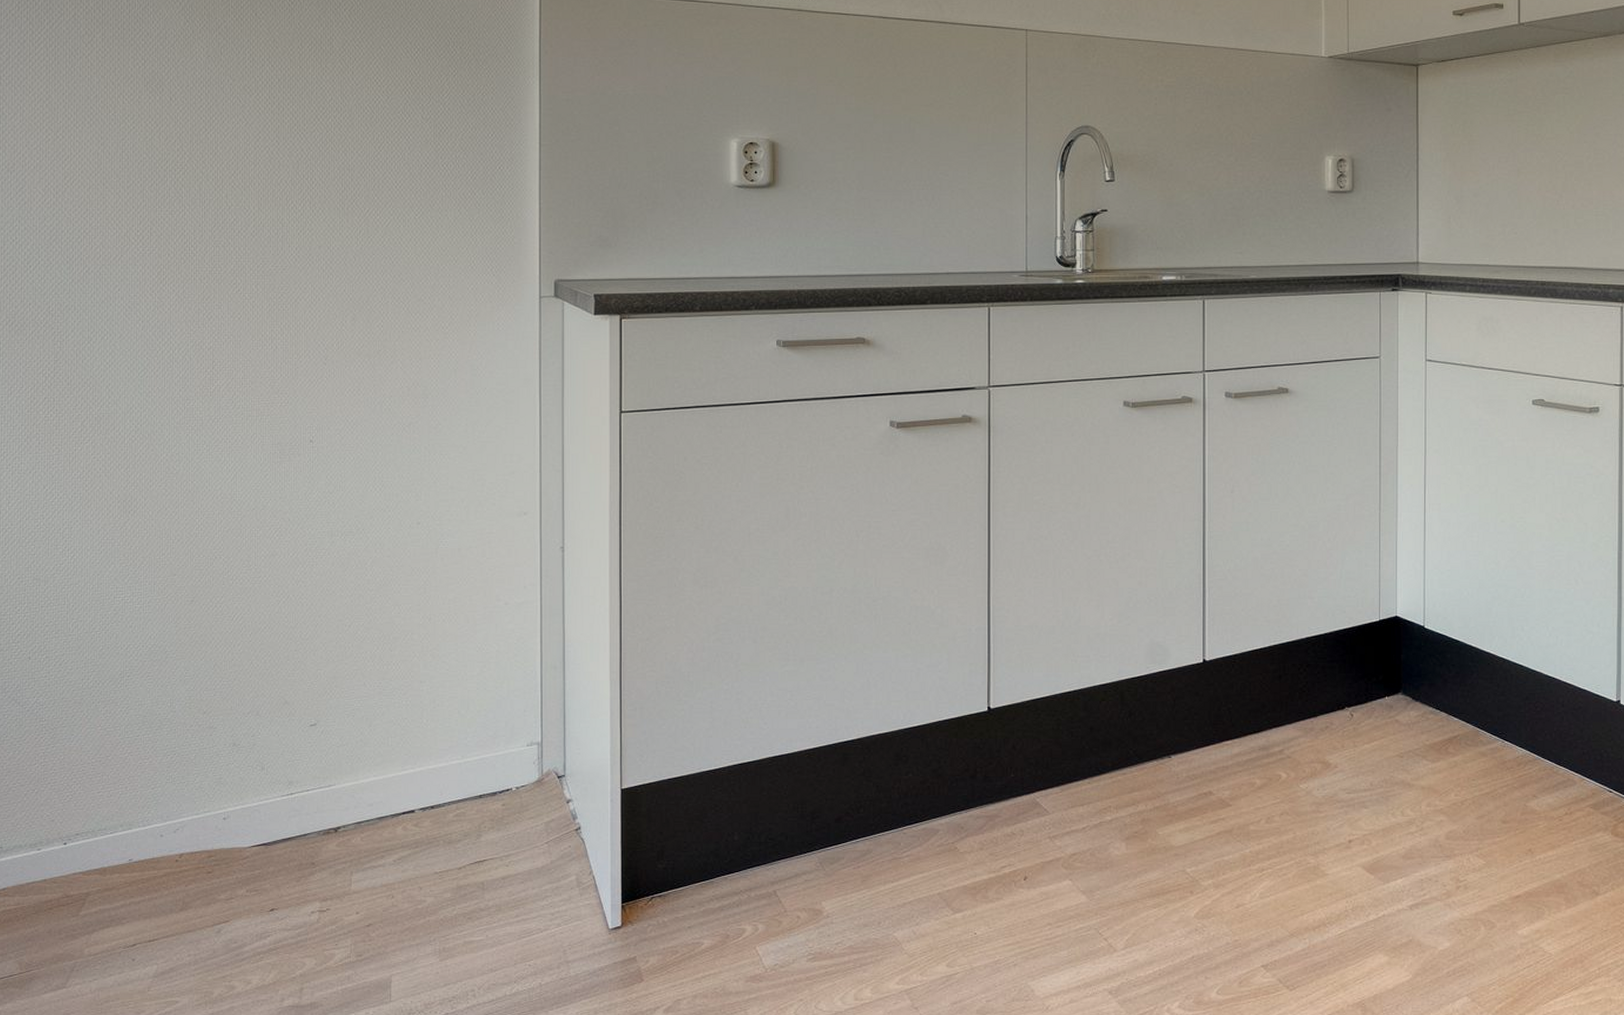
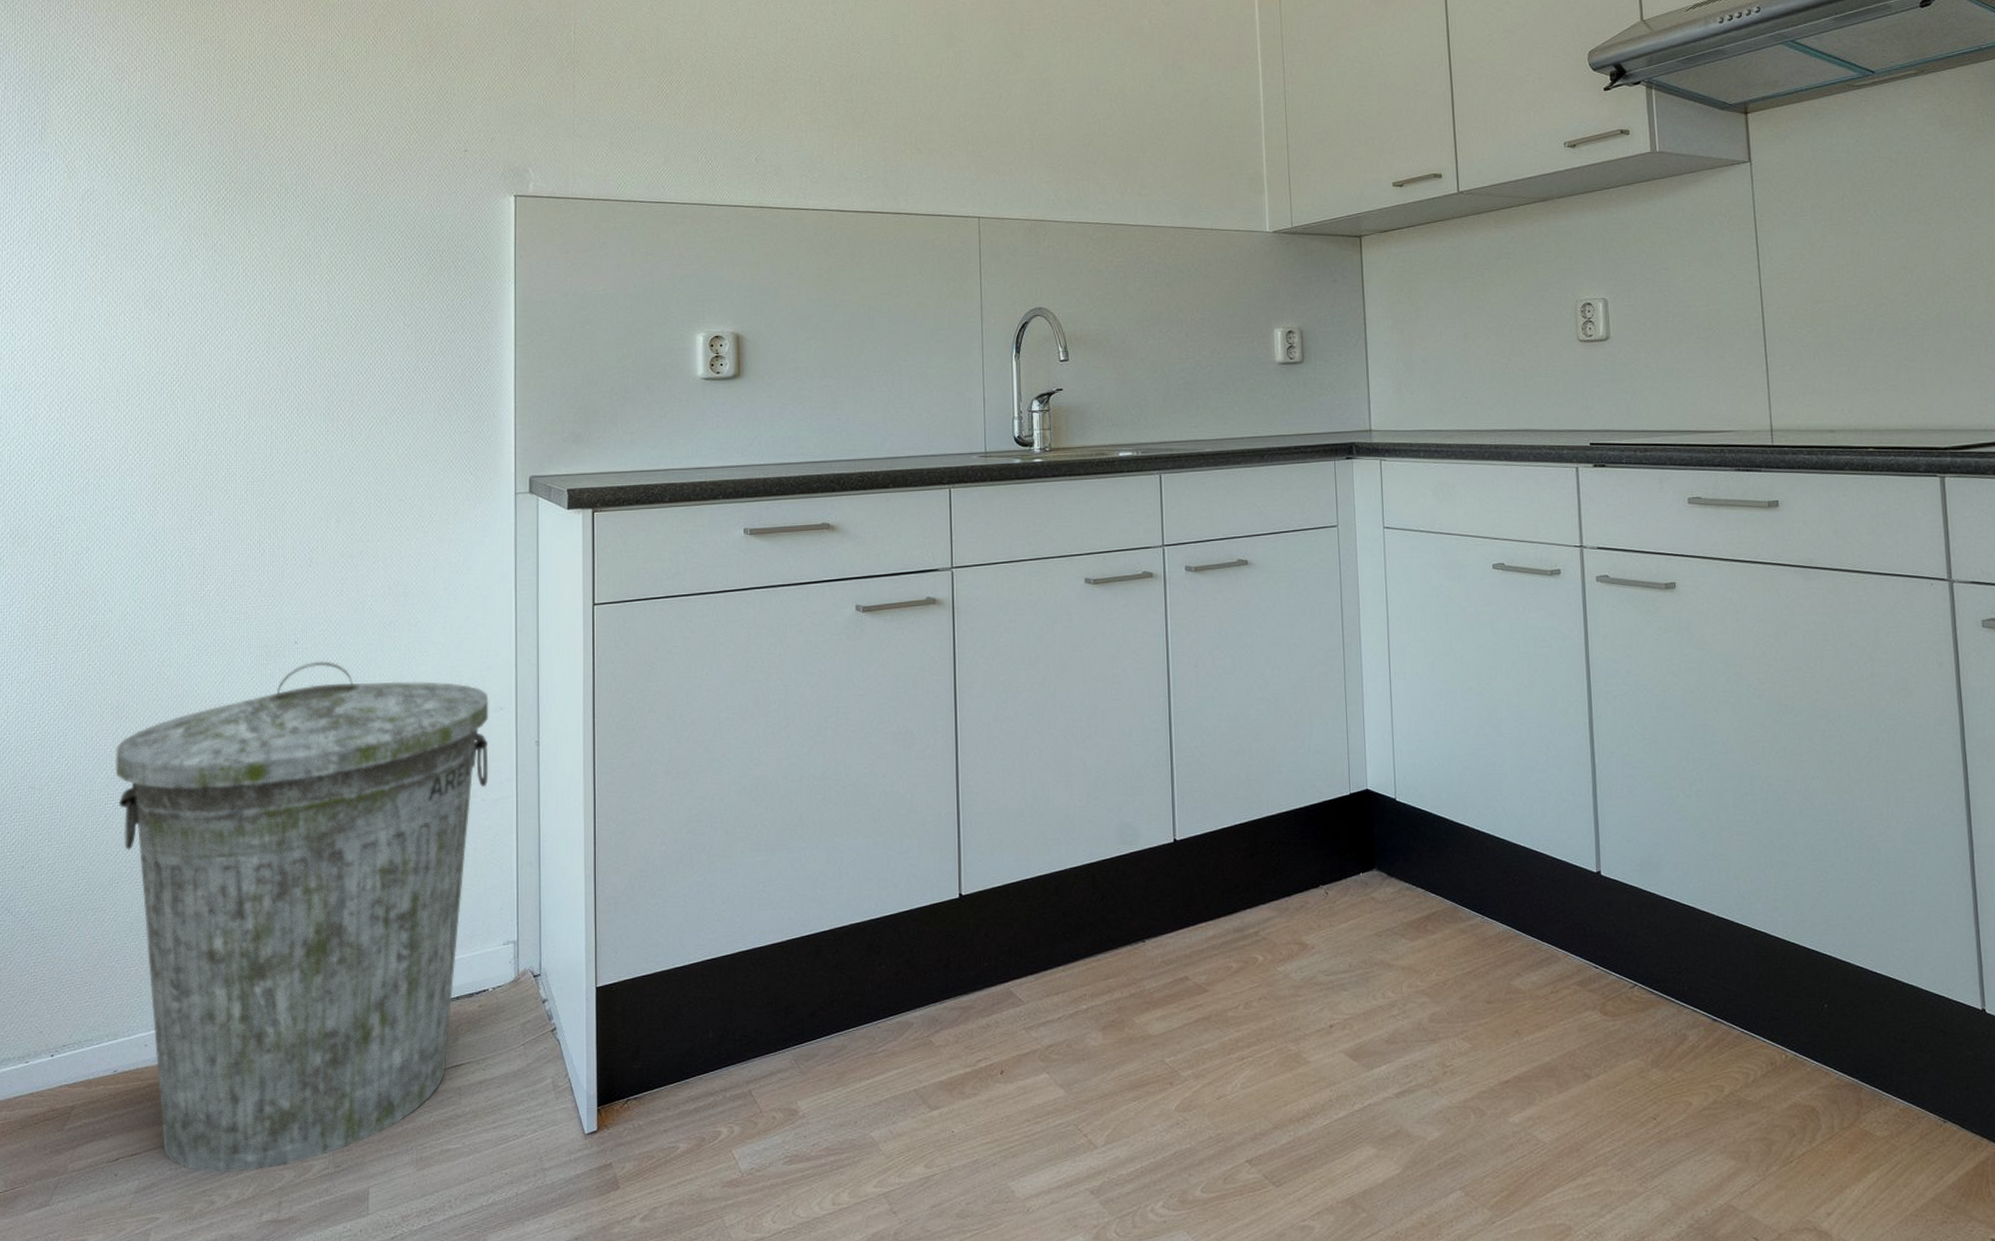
trash can: none [124,461,512,960] -> present [115,661,489,1173]

